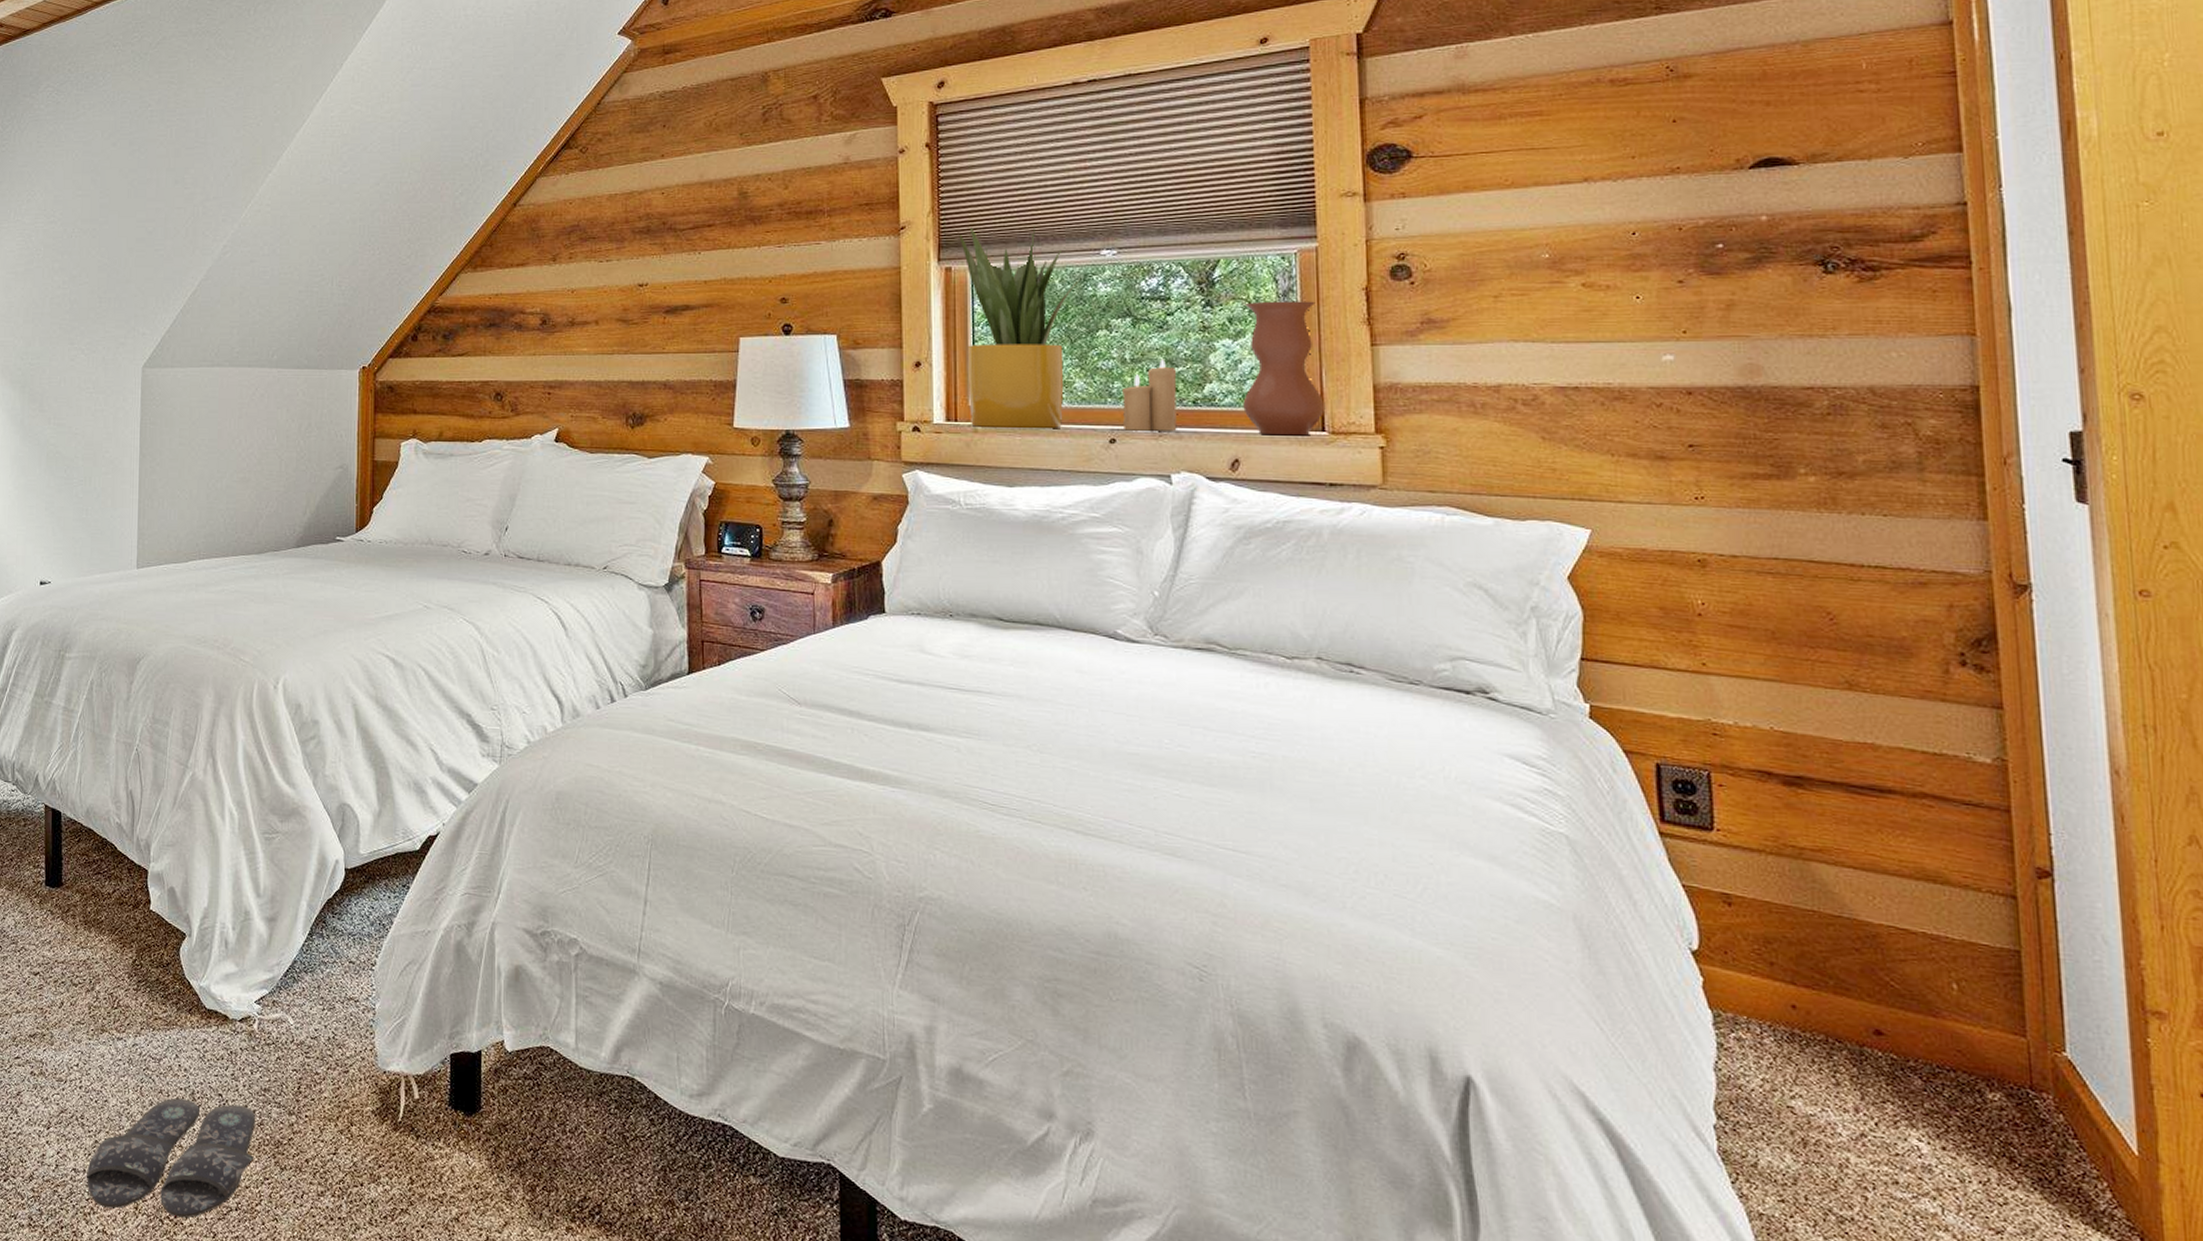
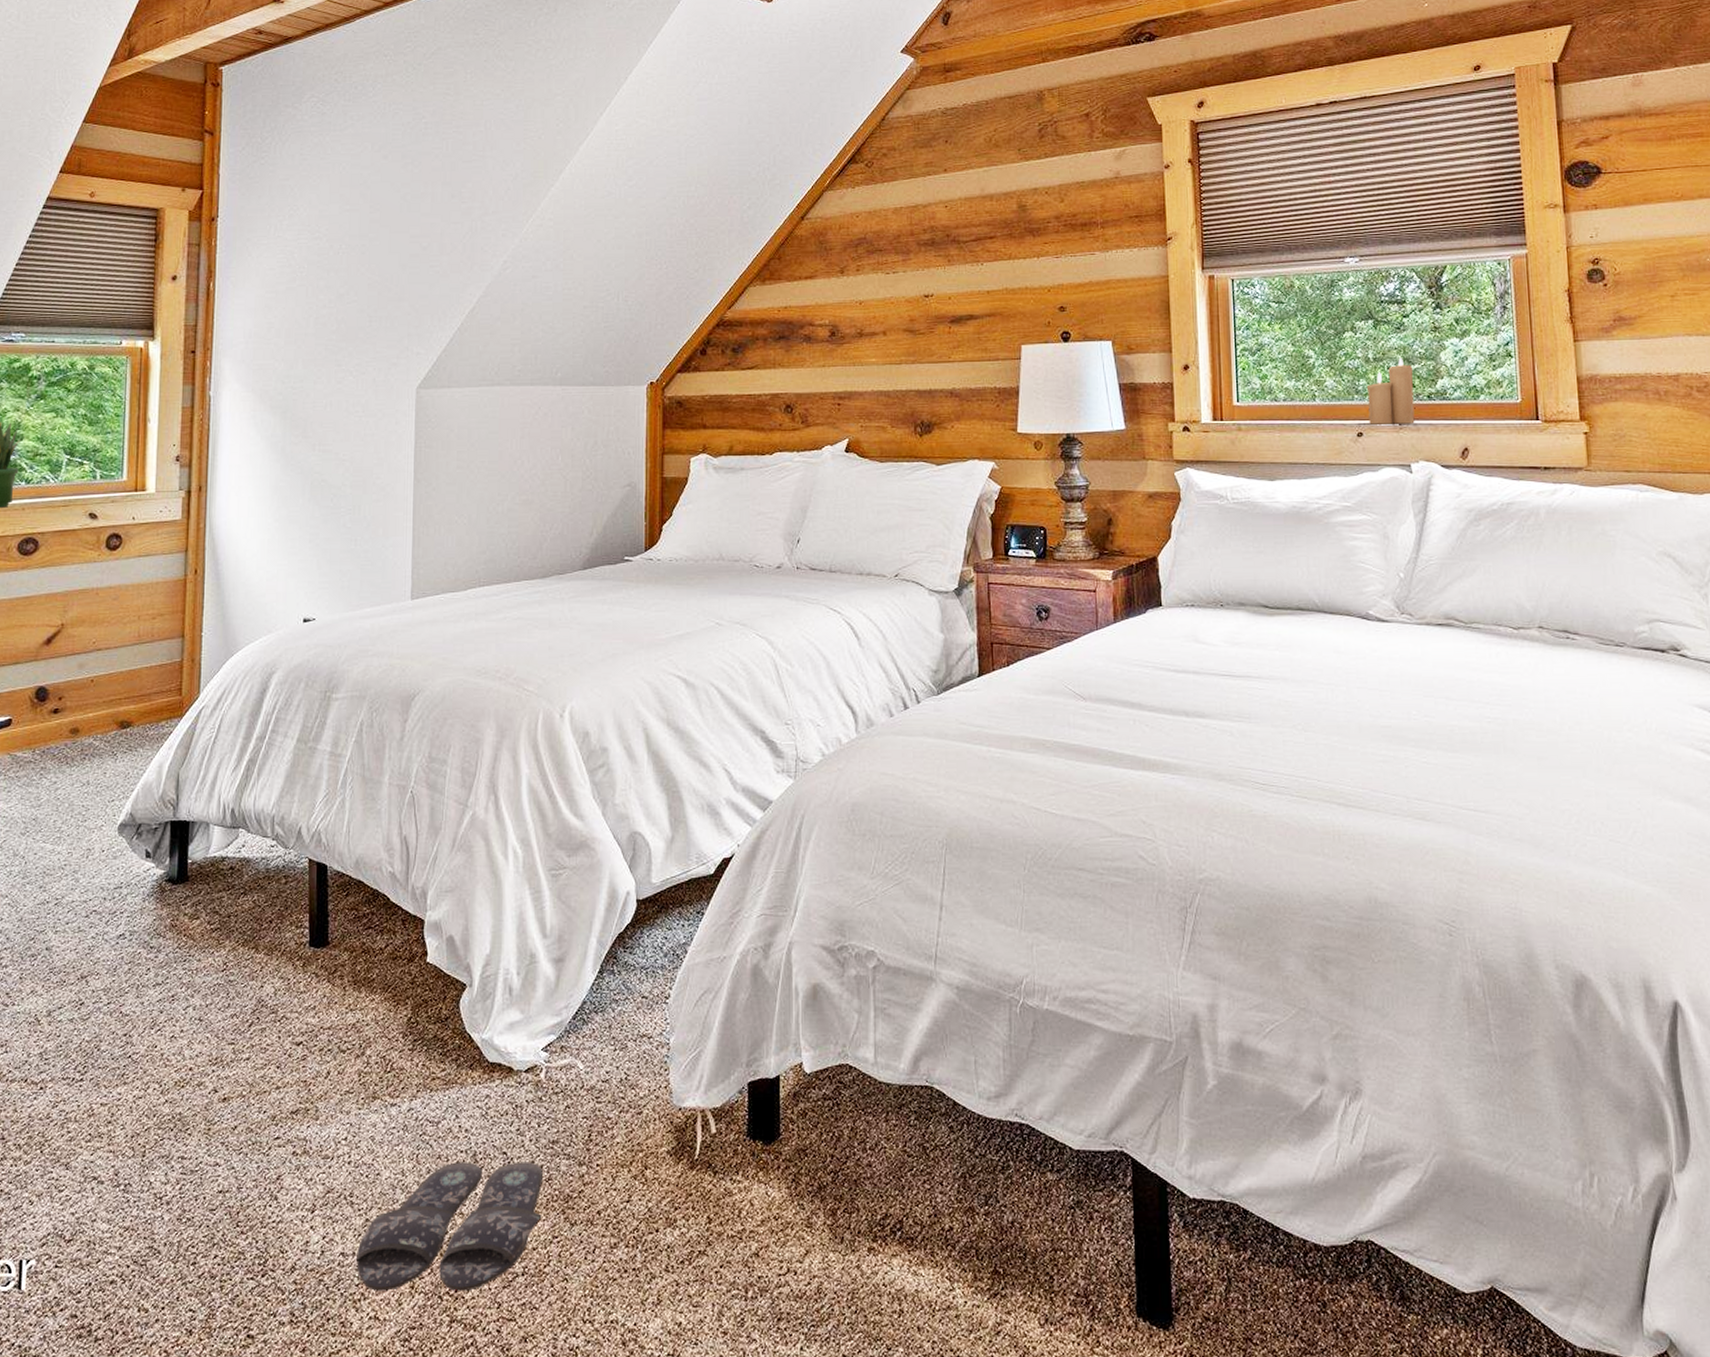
planter: present [959,225,1080,429] -> none [1220,236,1328,426]
vase: present [1243,301,1324,436] -> none [1469,302,1538,425]

